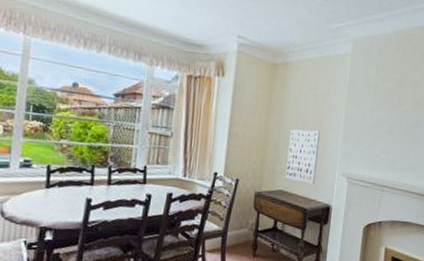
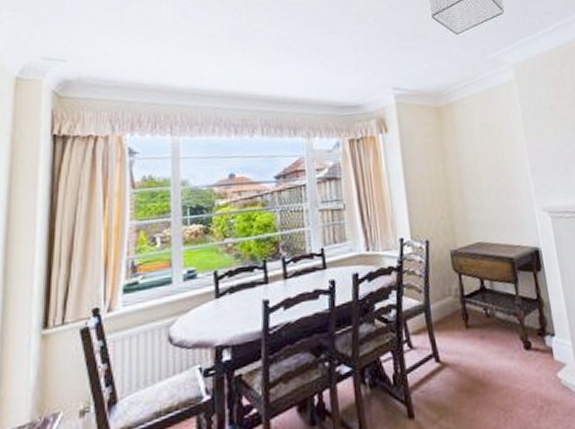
wall art: present [285,129,320,184] -> none [473,167,515,229]

